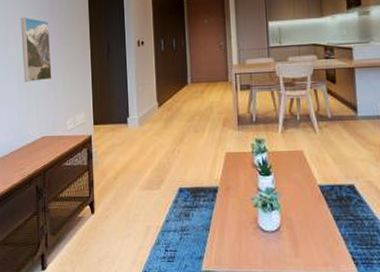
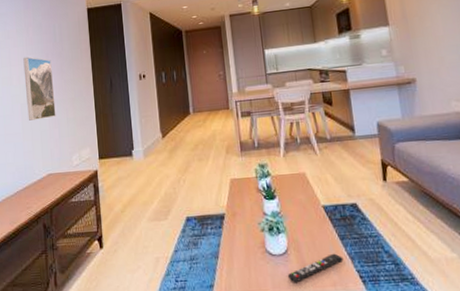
remote control: none [278,233,337,261] -> present [287,253,344,283]

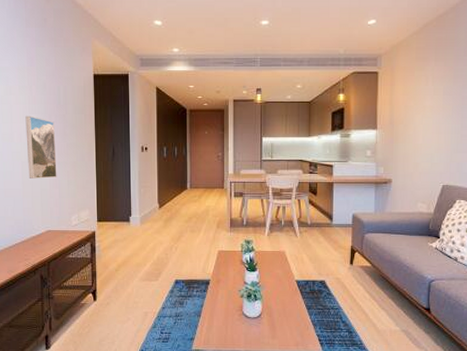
remote control: present [287,253,344,283] -> none [258,320,307,341]

